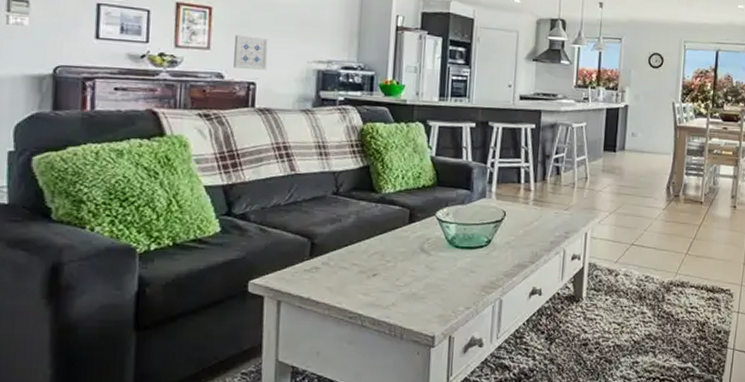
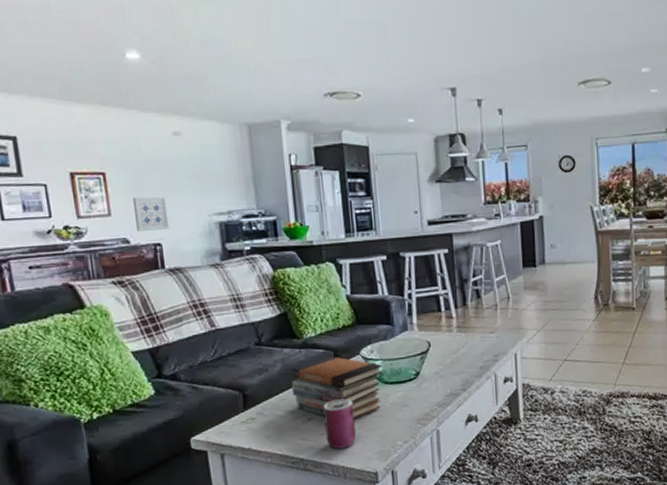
book stack: none [361,214,456,279] -> present [291,356,383,419]
can: none [388,258,421,308] -> present [323,398,357,449]

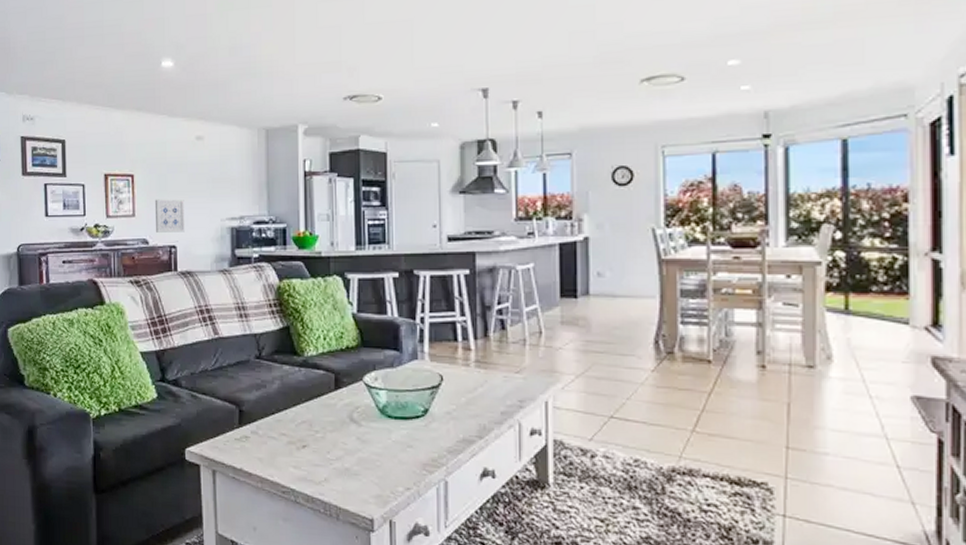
book stack: present [291,356,383,419] -> none [288,379,387,453]
can: present [323,398,357,449] -> none [319,428,353,485]

